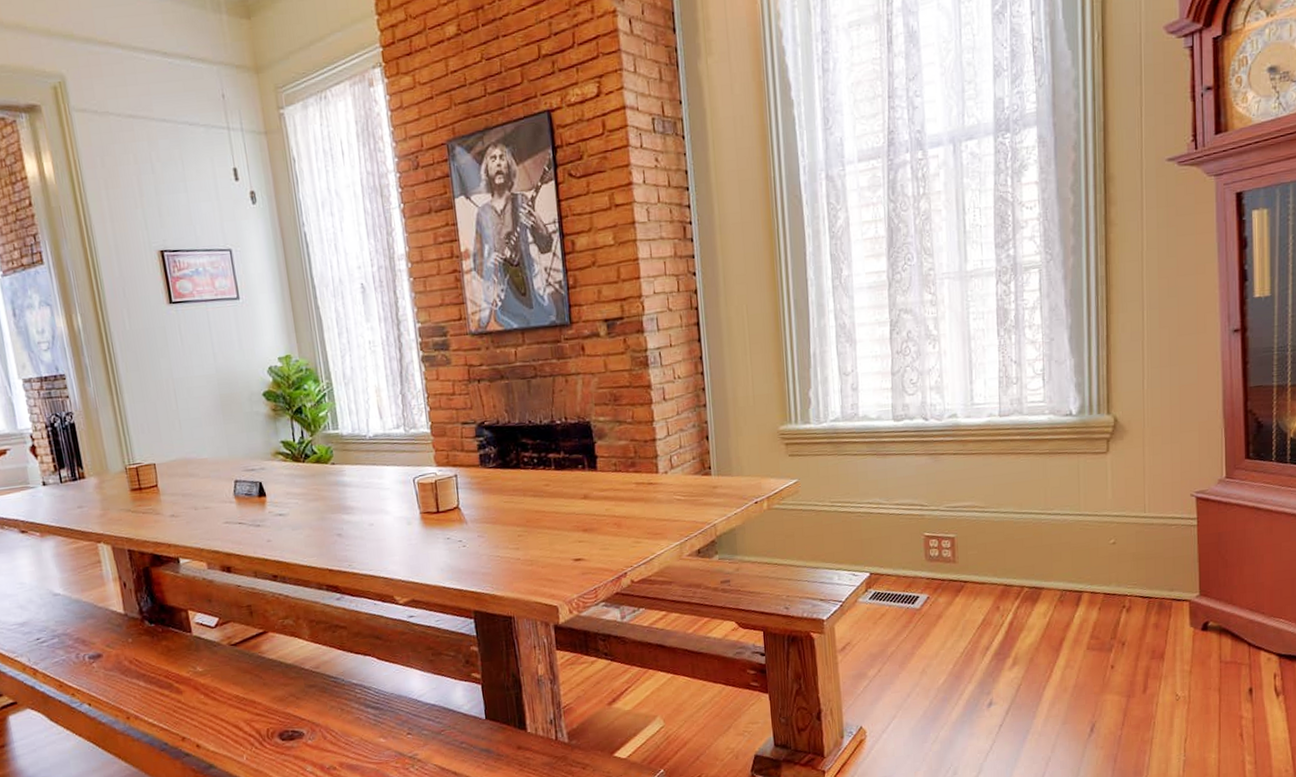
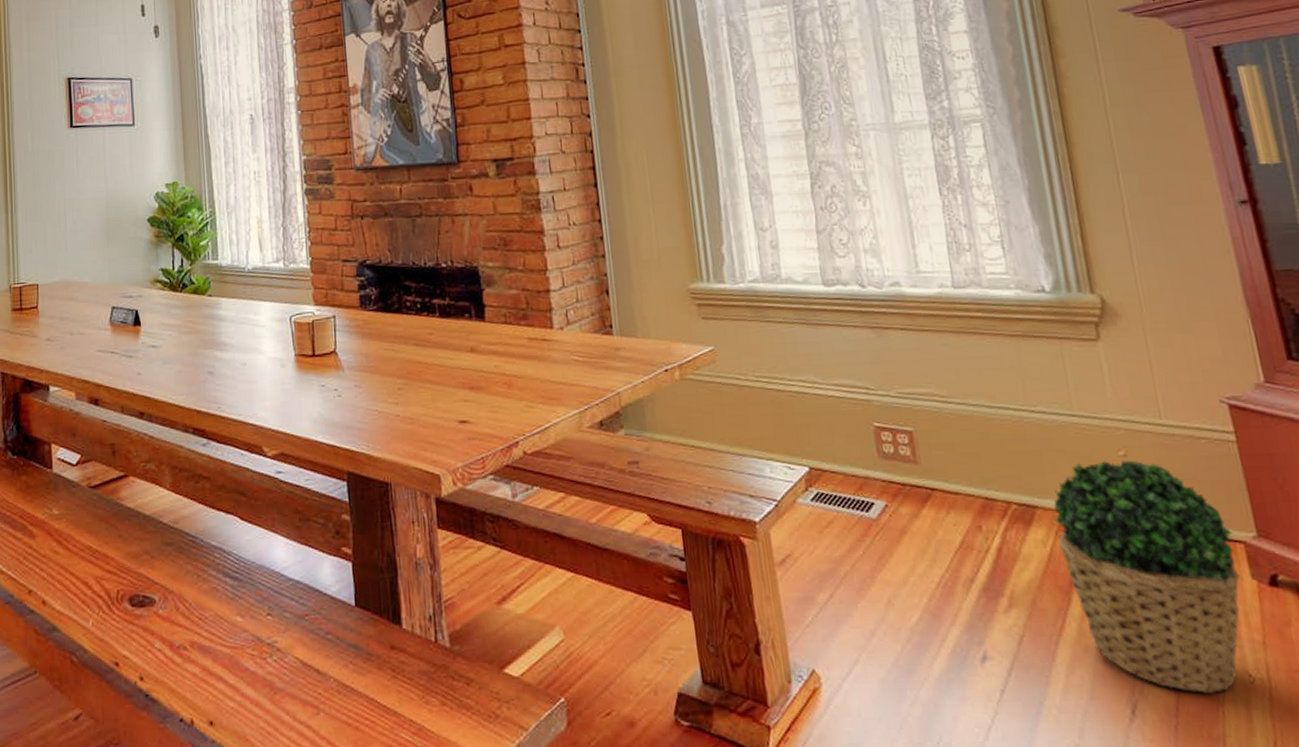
potted plant: none [1054,546,1183,711] -> present [1053,460,1240,693]

